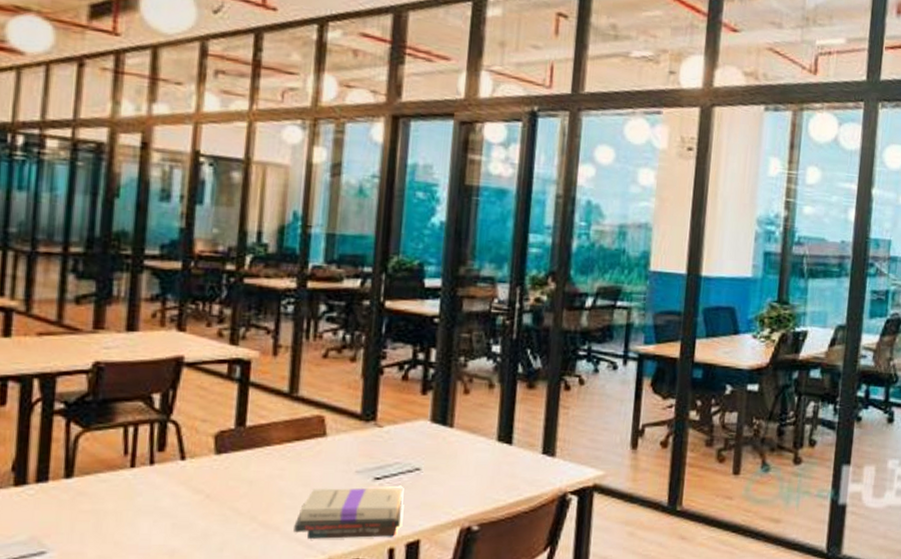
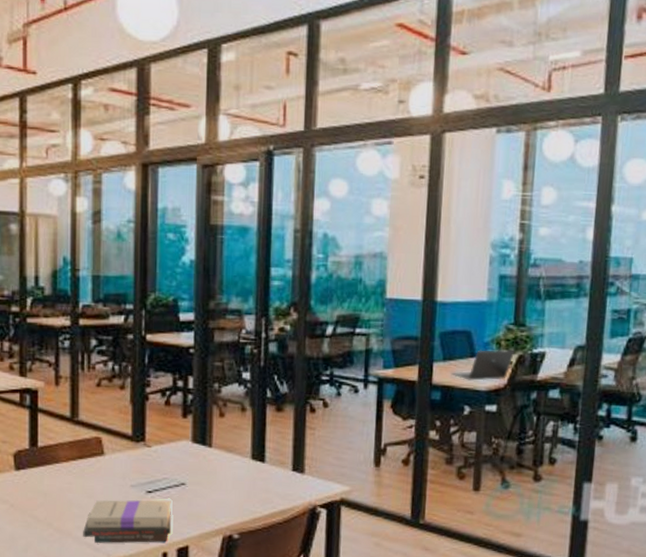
laptop: none [713,327,777,359] -> present [451,349,515,381]

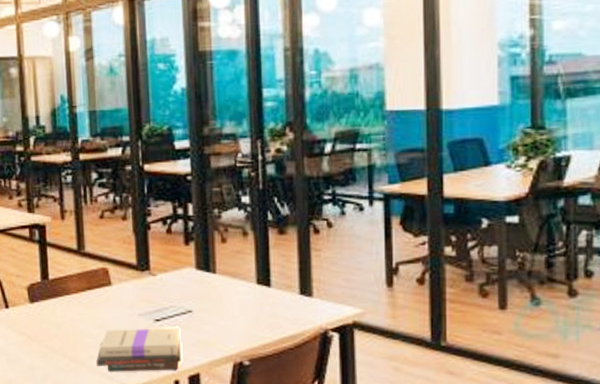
laptop: present [451,349,515,381] -> none [464,155,534,191]

